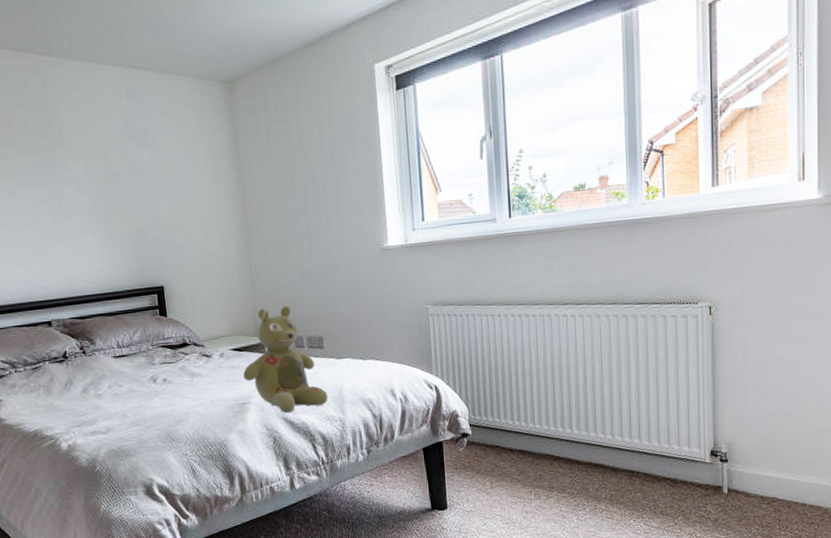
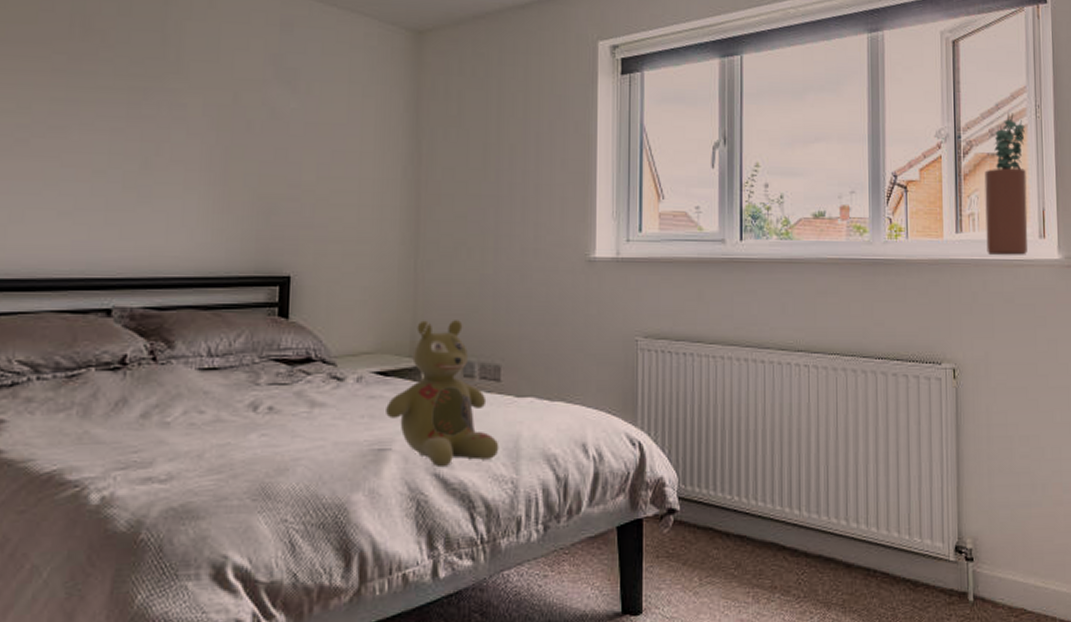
vase: none [742,64,787,204] -> present [984,112,1028,256]

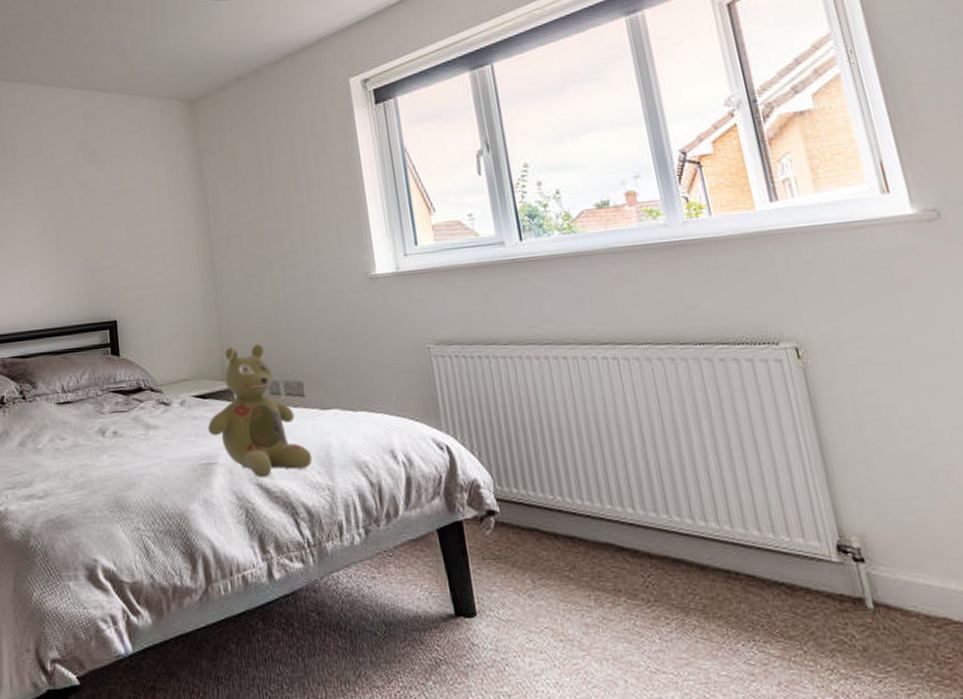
vase: present [984,112,1028,256] -> none [794,64,869,221]

